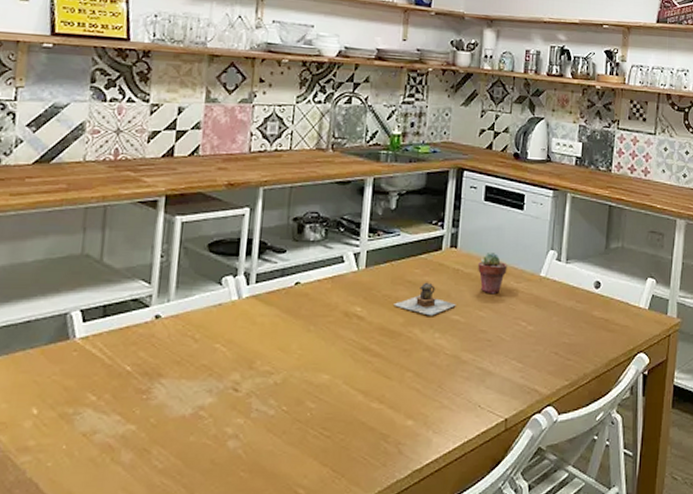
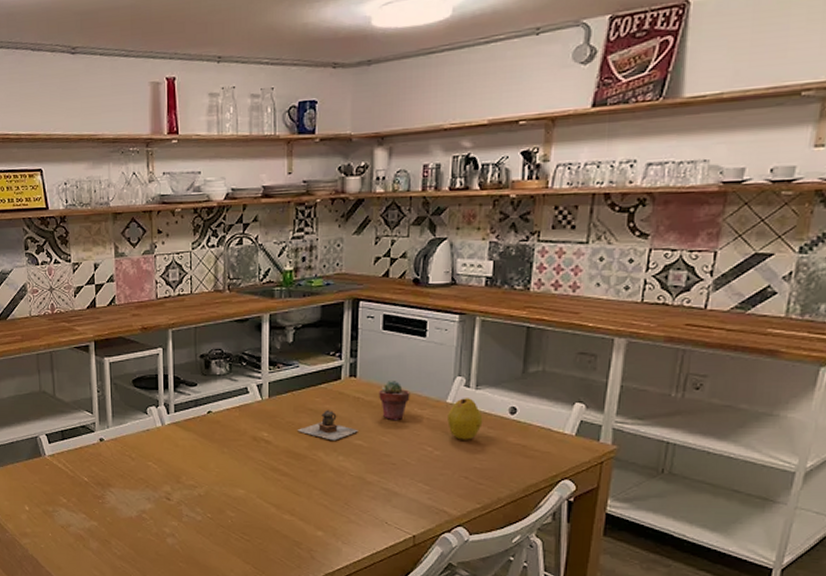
fruit: none [540,272,572,315] -> present [447,398,483,440]

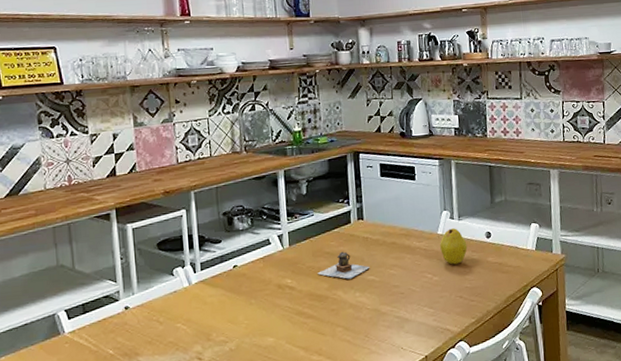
potted succulent: present [379,381,410,421] -> none [383,220,409,255]

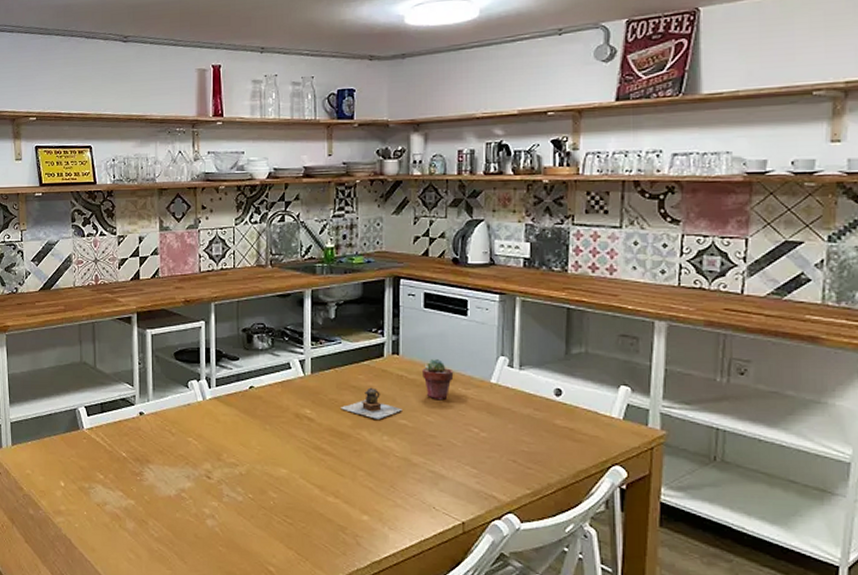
potted succulent: none [383,220,409,255] -> present [422,359,454,401]
fruit: present [440,228,468,265] -> none [492,378,528,422]

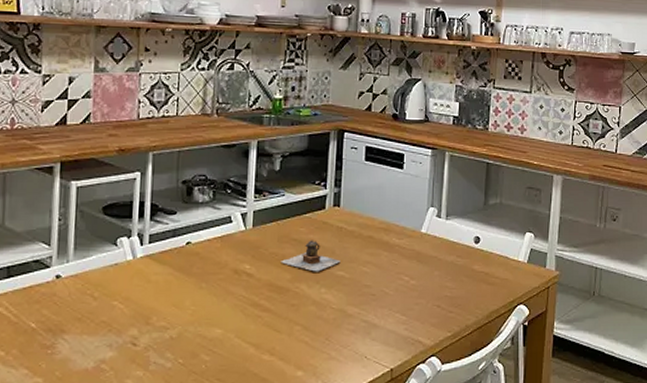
potted succulent: present [422,359,454,401] -> none [361,211,389,251]

